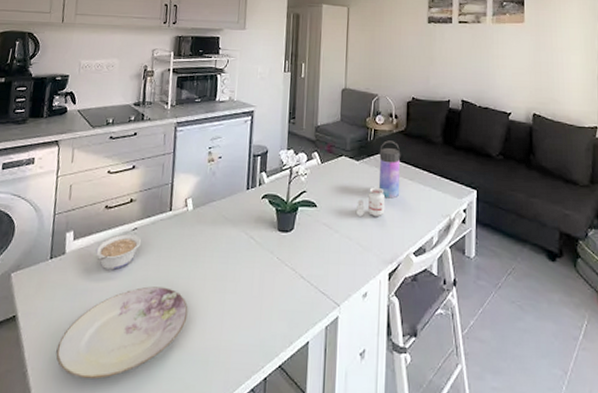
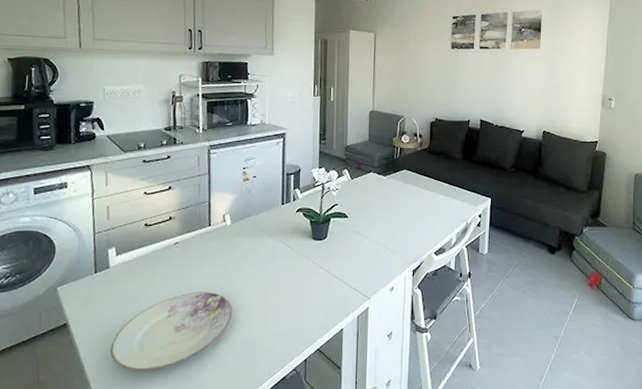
legume: present [95,233,141,270] -> none [139,247,183,279]
candle: present [356,187,385,217] -> none [384,198,409,224]
water bottle: present [379,140,401,199] -> none [404,157,424,208]

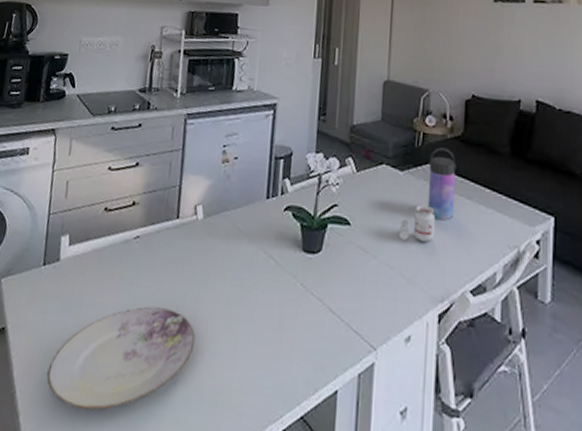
candle: none [384,198,409,224] -> present [399,204,435,243]
water bottle: none [404,157,424,208] -> present [428,147,457,221]

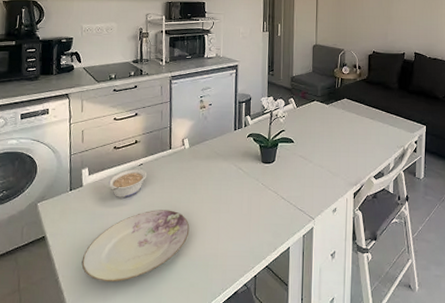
legume: none [92,241,144,284] -> present [108,168,146,198]
candle: present [399,204,435,243] -> none [327,125,350,149]
water bottle: present [428,147,457,221] -> none [345,87,364,134]

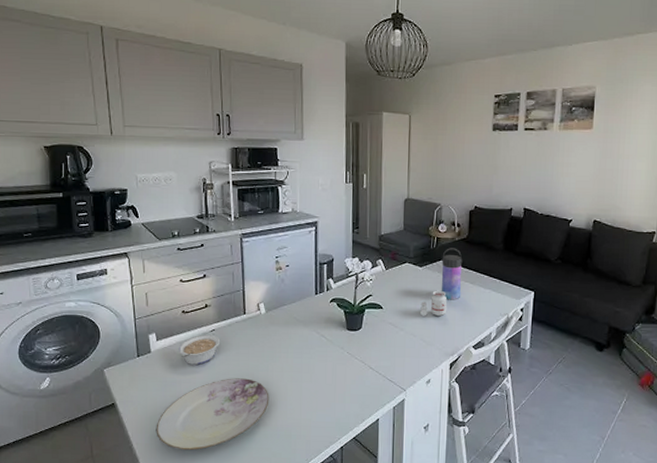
candle: none [327,125,350,149] -> present [420,290,447,317]
water bottle: none [345,87,364,134] -> present [441,248,463,300]

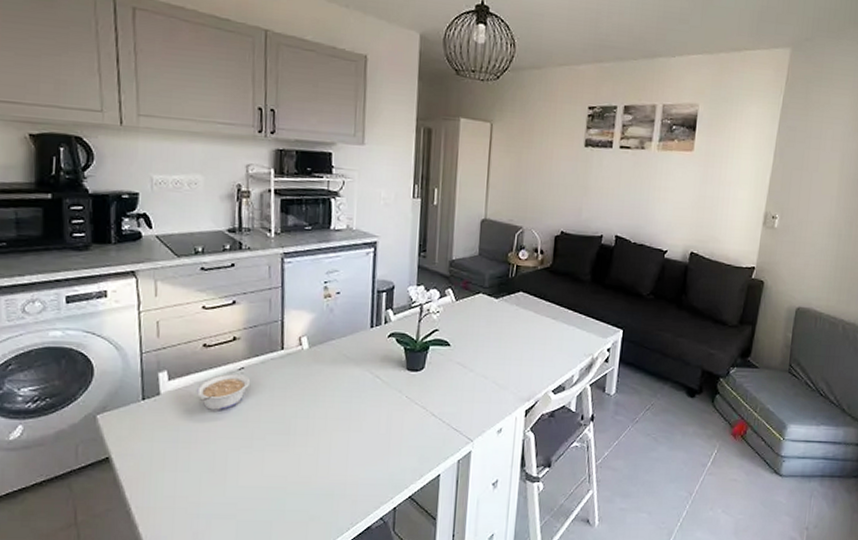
plate: present [156,378,269,451] -> none [162,426,309,515]
candle: present [420,290,447,317] -> none [494,325,525,356]
water bottle: present [441,248,463,300] -> none [519,277,545,338]

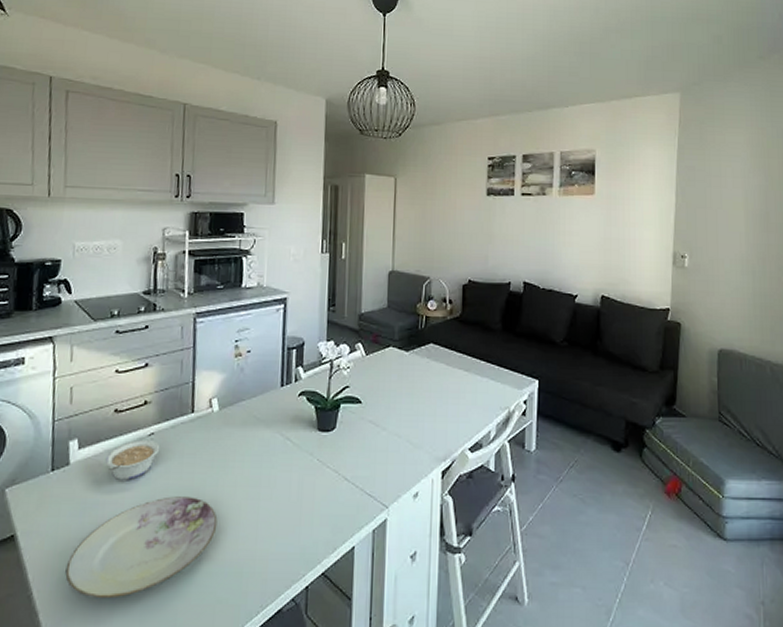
plate: none [162,426,309,515] -> present [65,496,218,599]

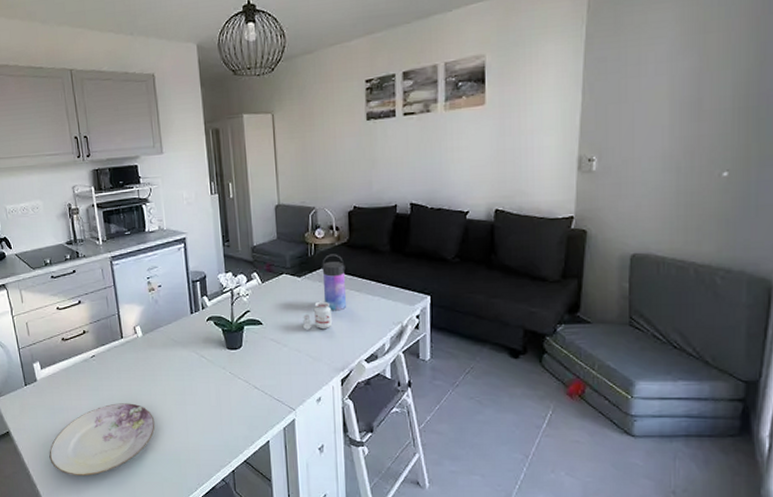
legume: present [105,439,159,480] -> none [62,360,101,391]
candle: none [406,379,437,412] -> present [303,301,332,330]
water bottle: none [431,328,456,392] -> present [322,254,346,311]

